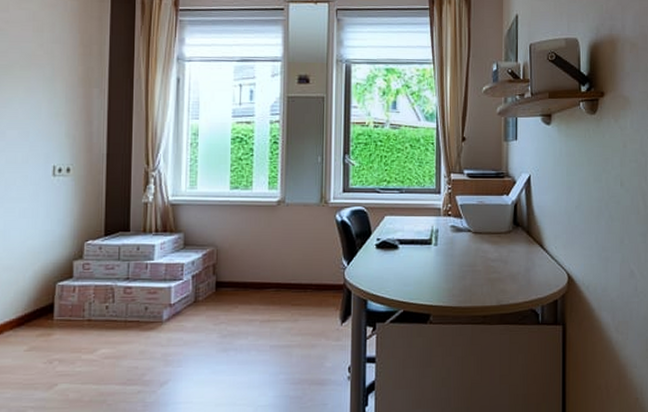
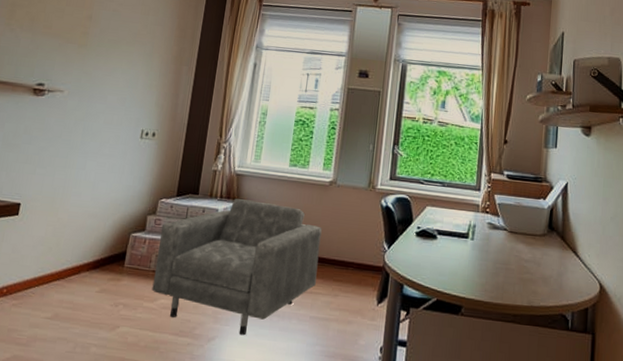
armchair: none [89,231,274,375] -> present [152,199,322,336]

